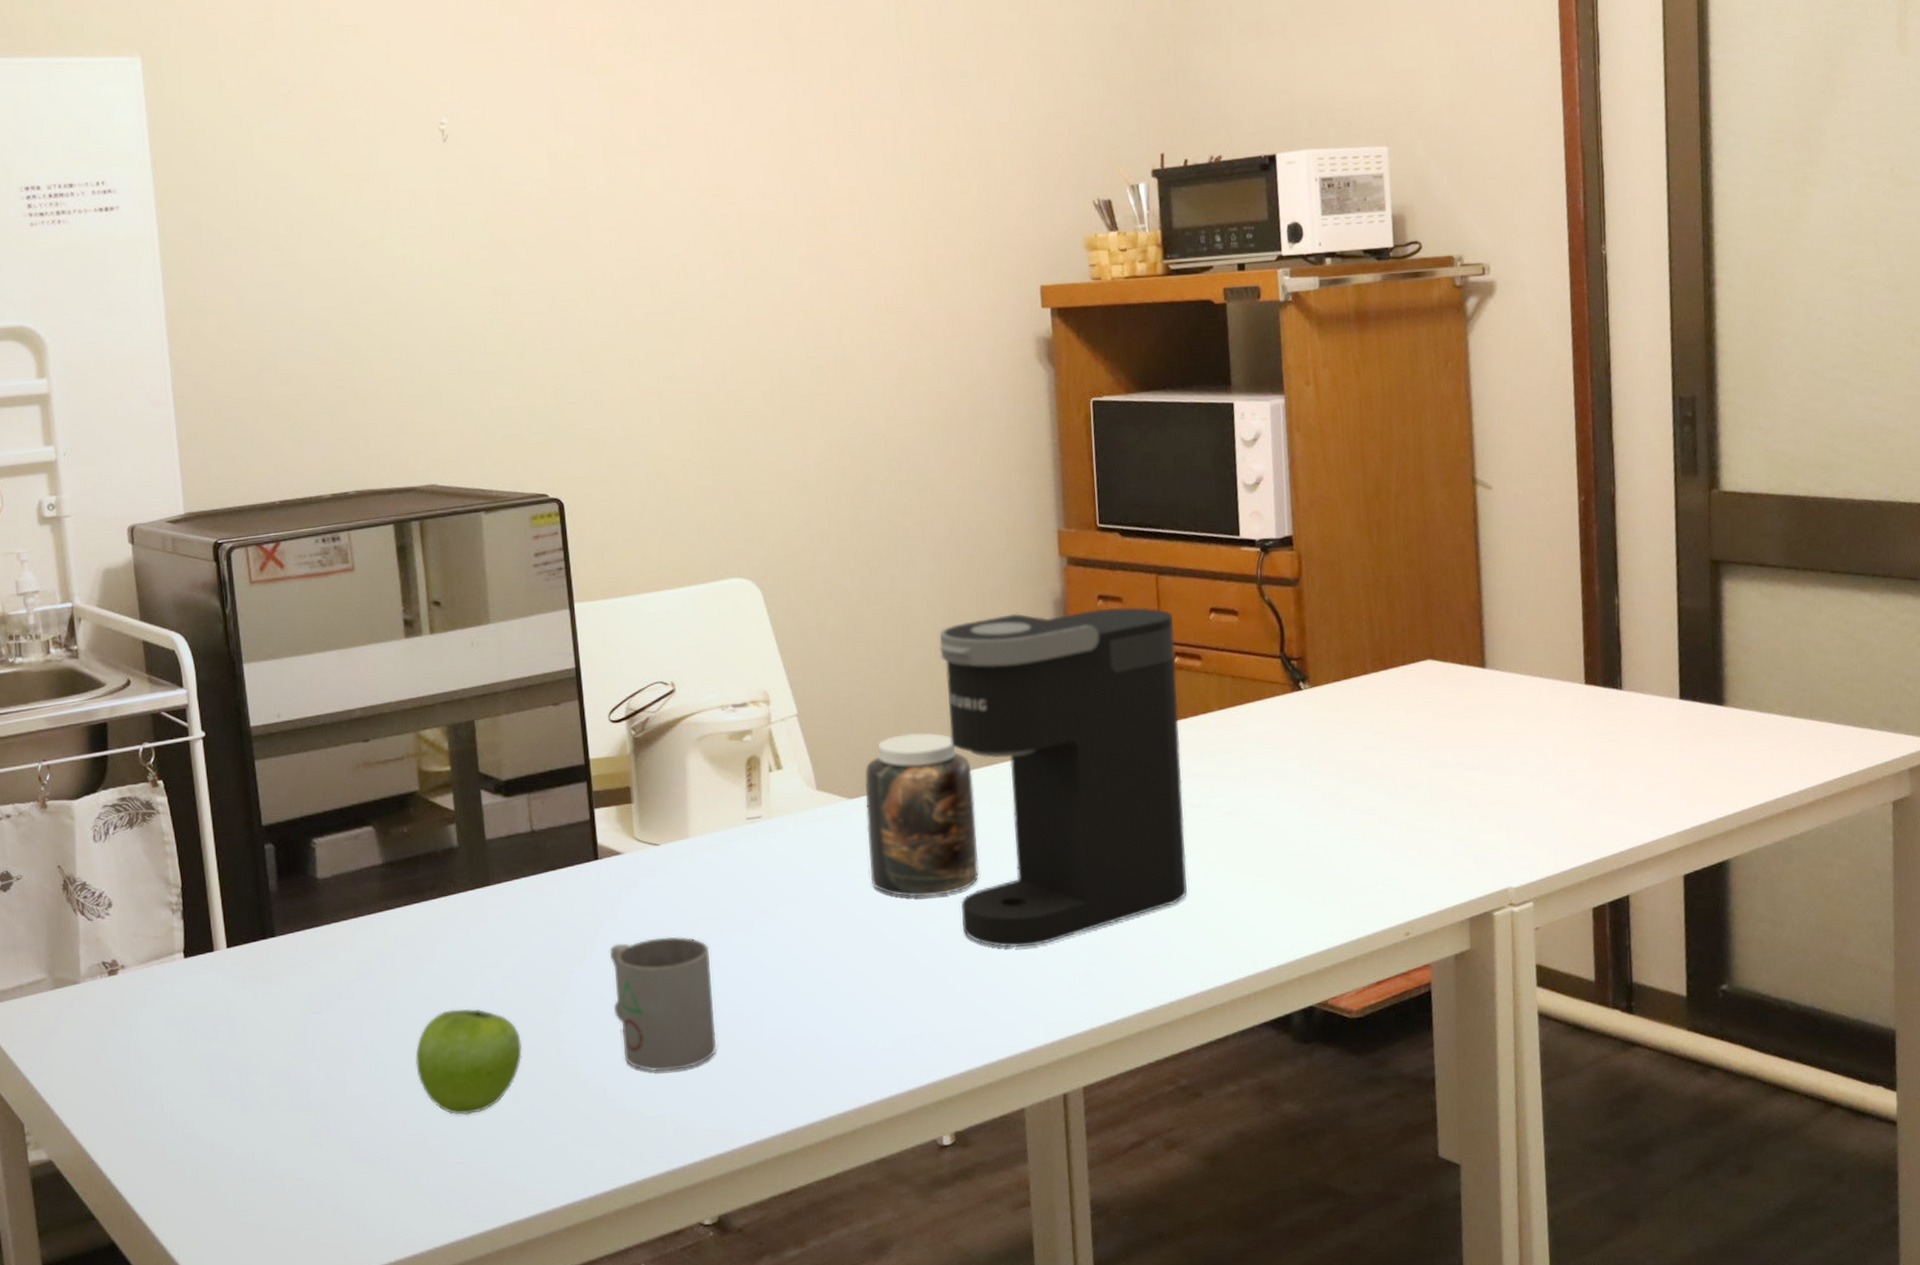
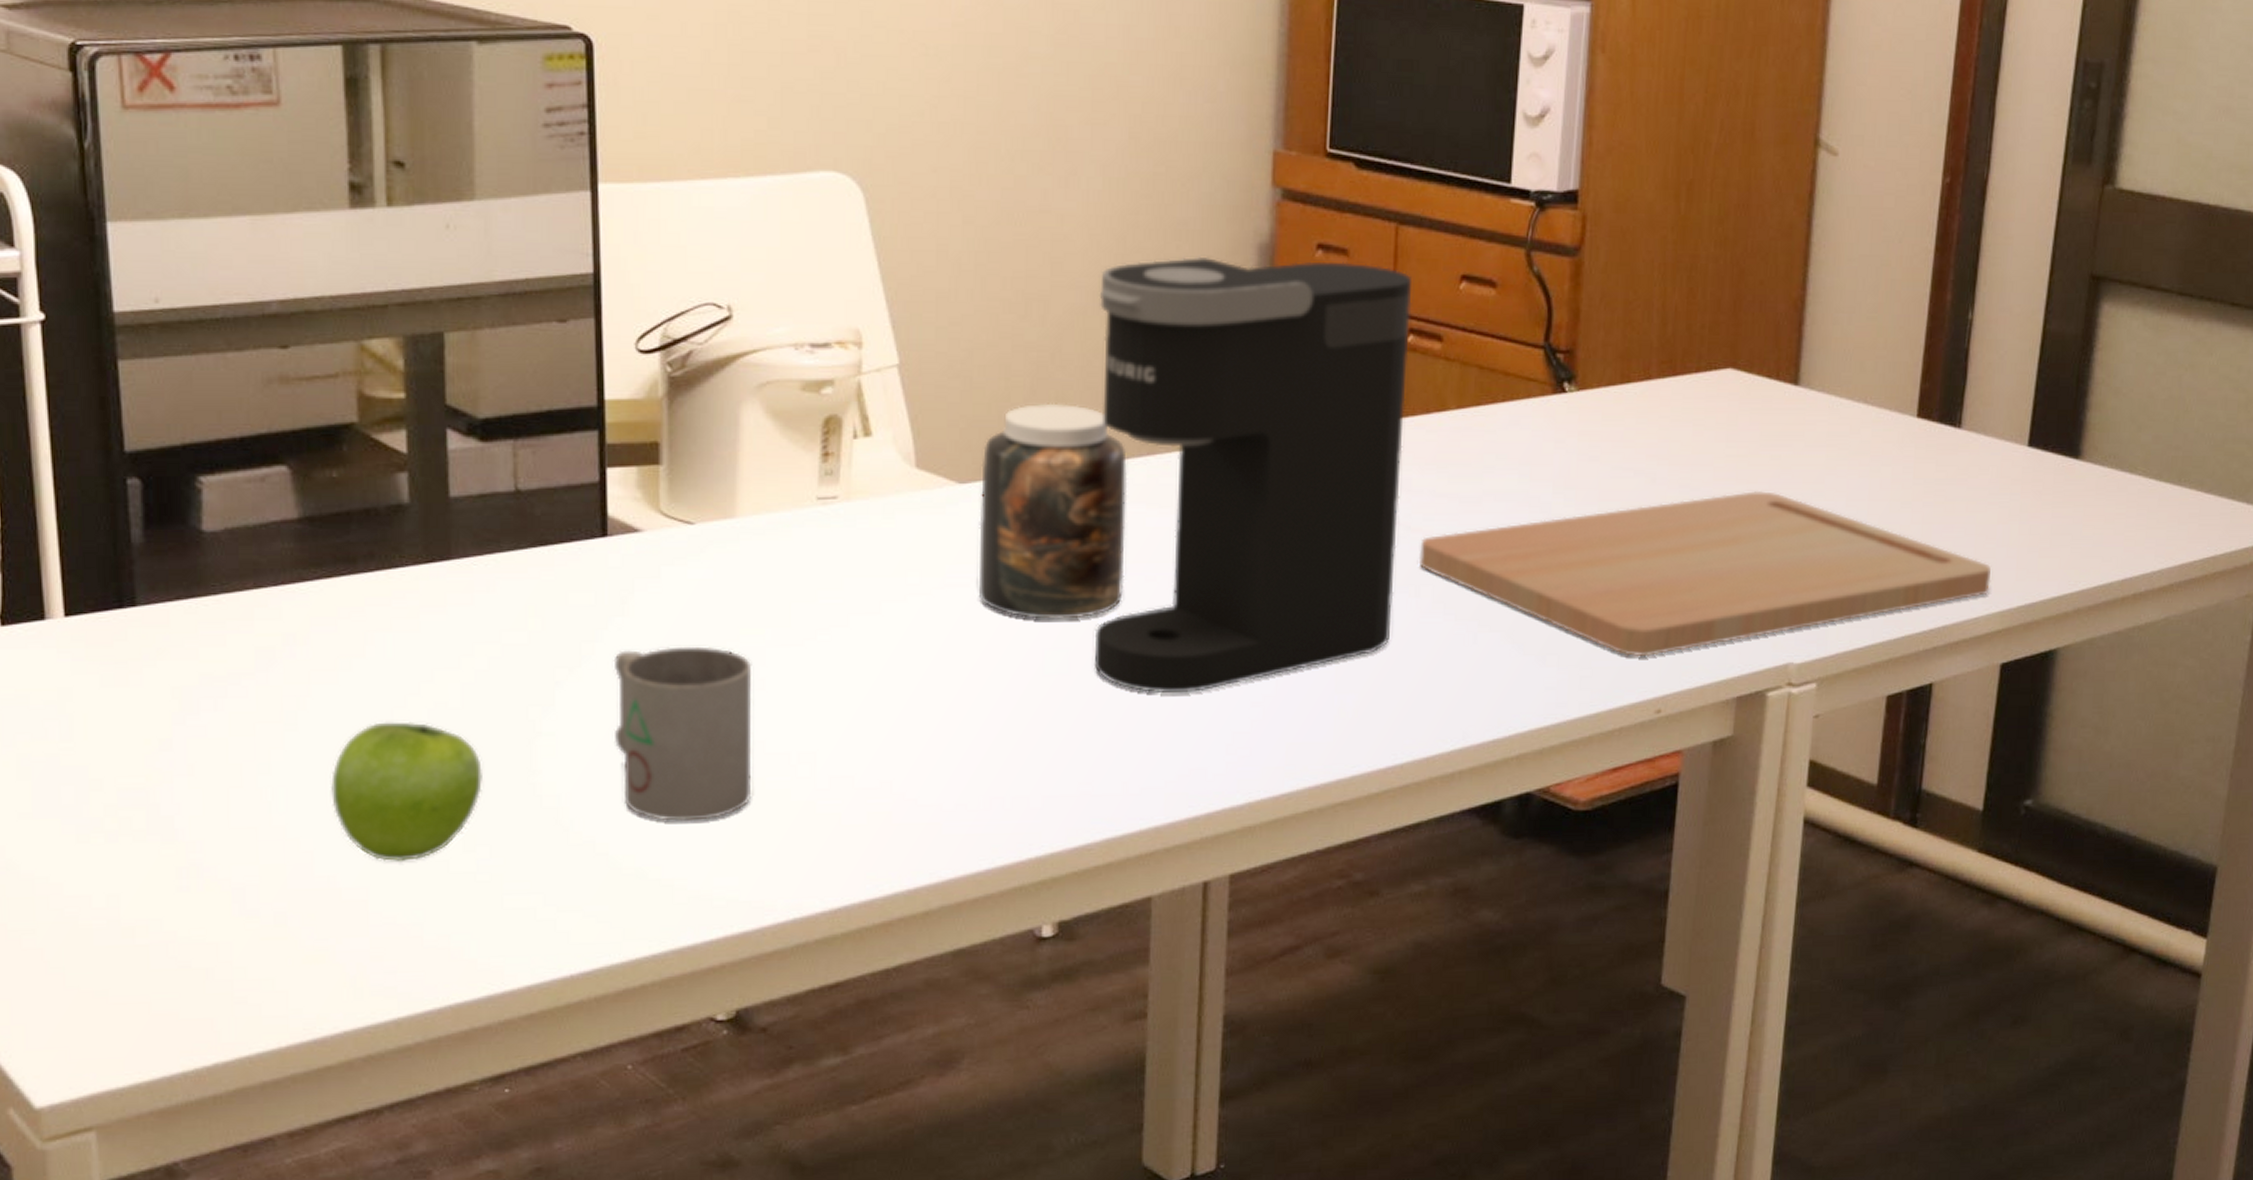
cutting board: none [1202,753,1666,892] -> present [1419,491,1991,657]

